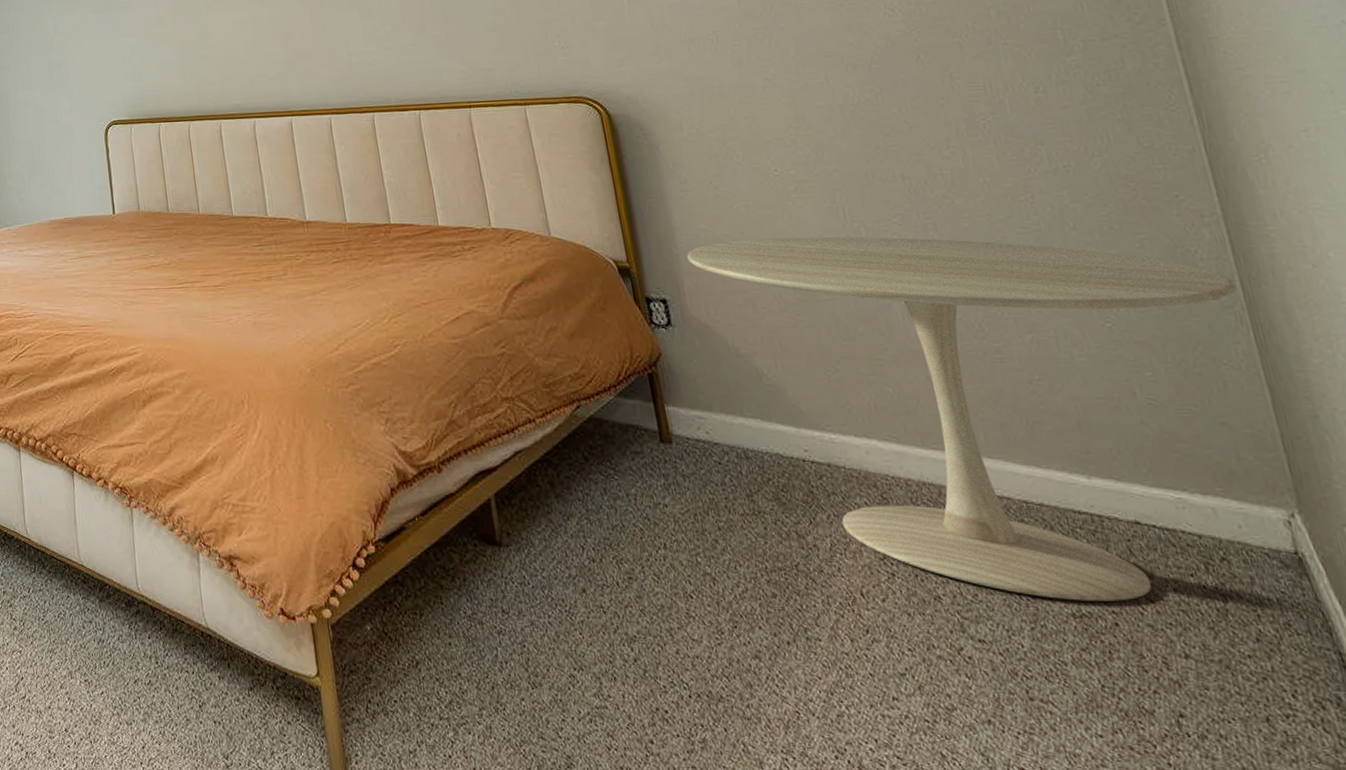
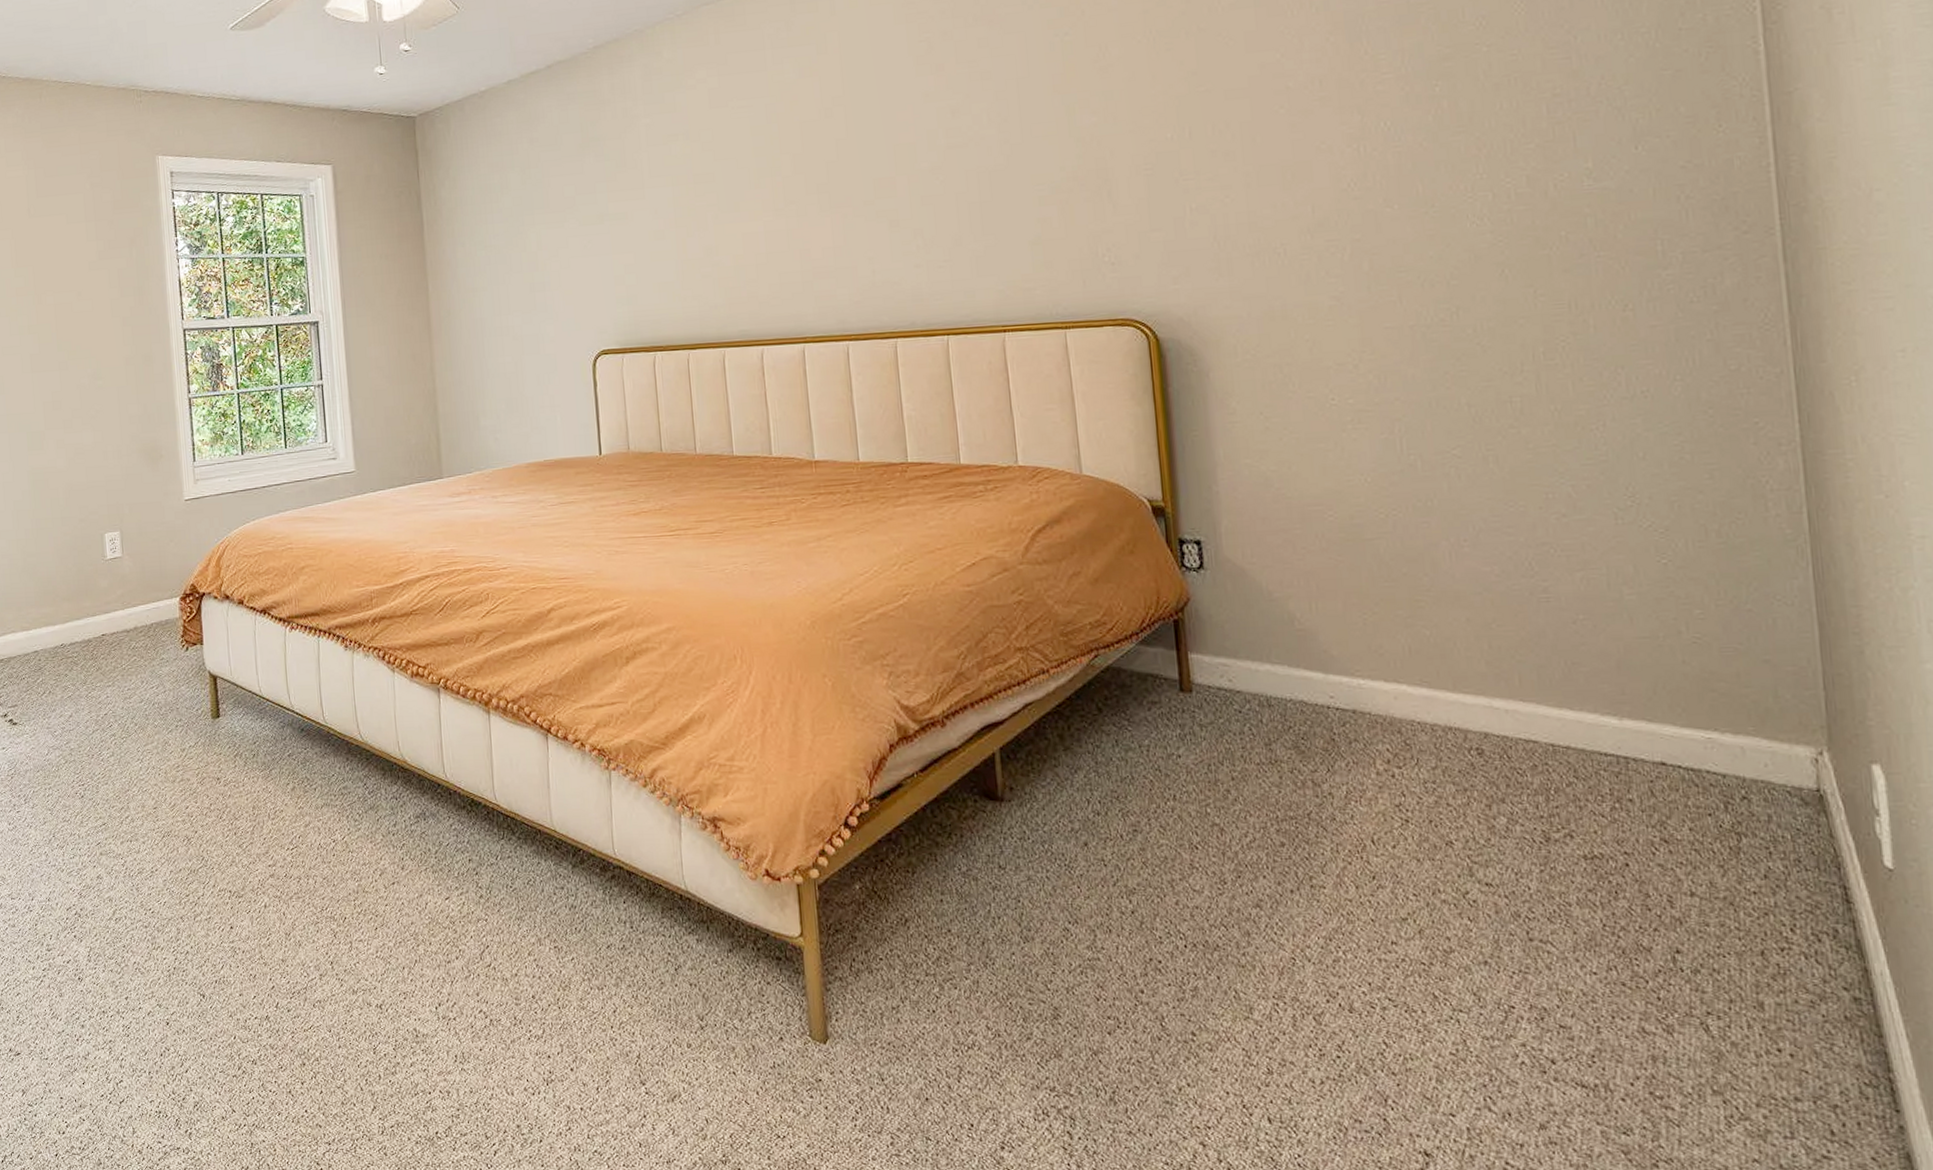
pedestal table: present [686,237,1237,601] -> none [1227,471,1803,843]

